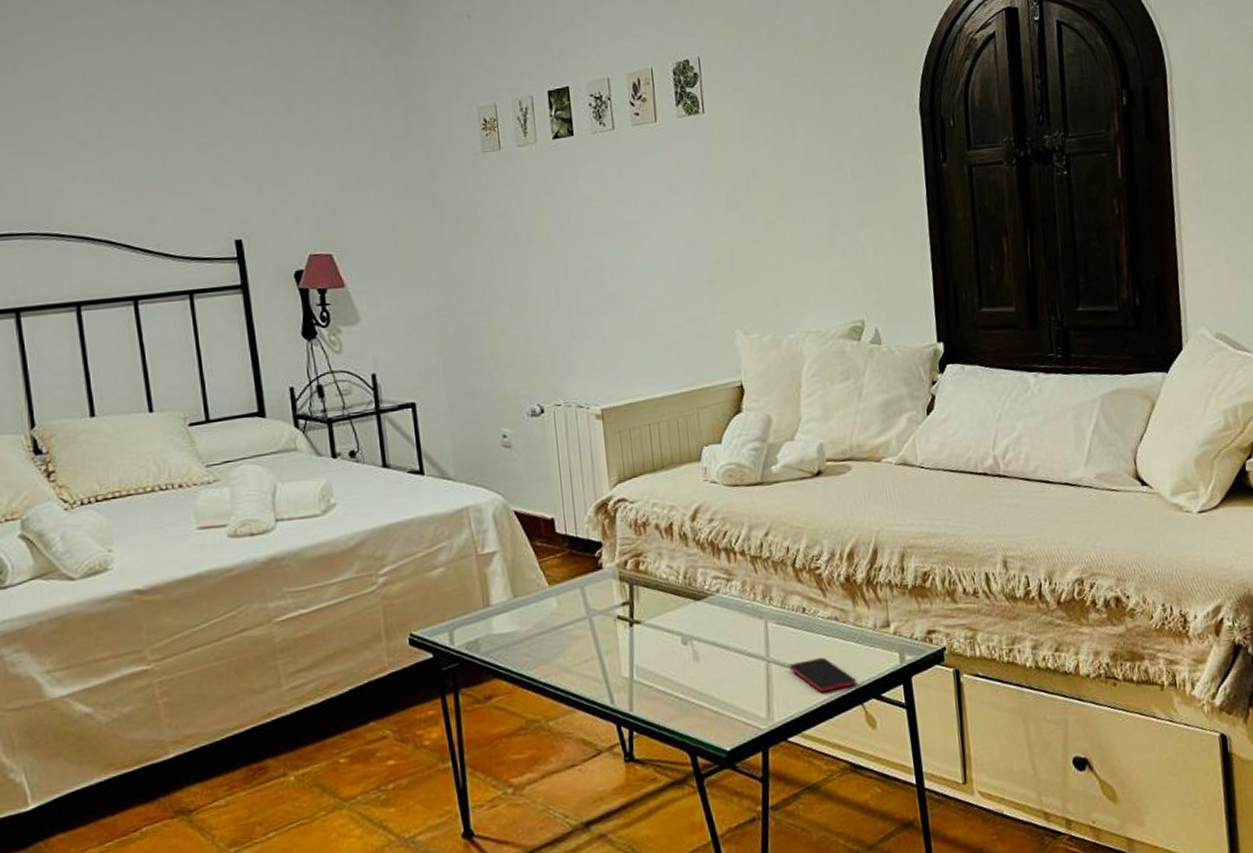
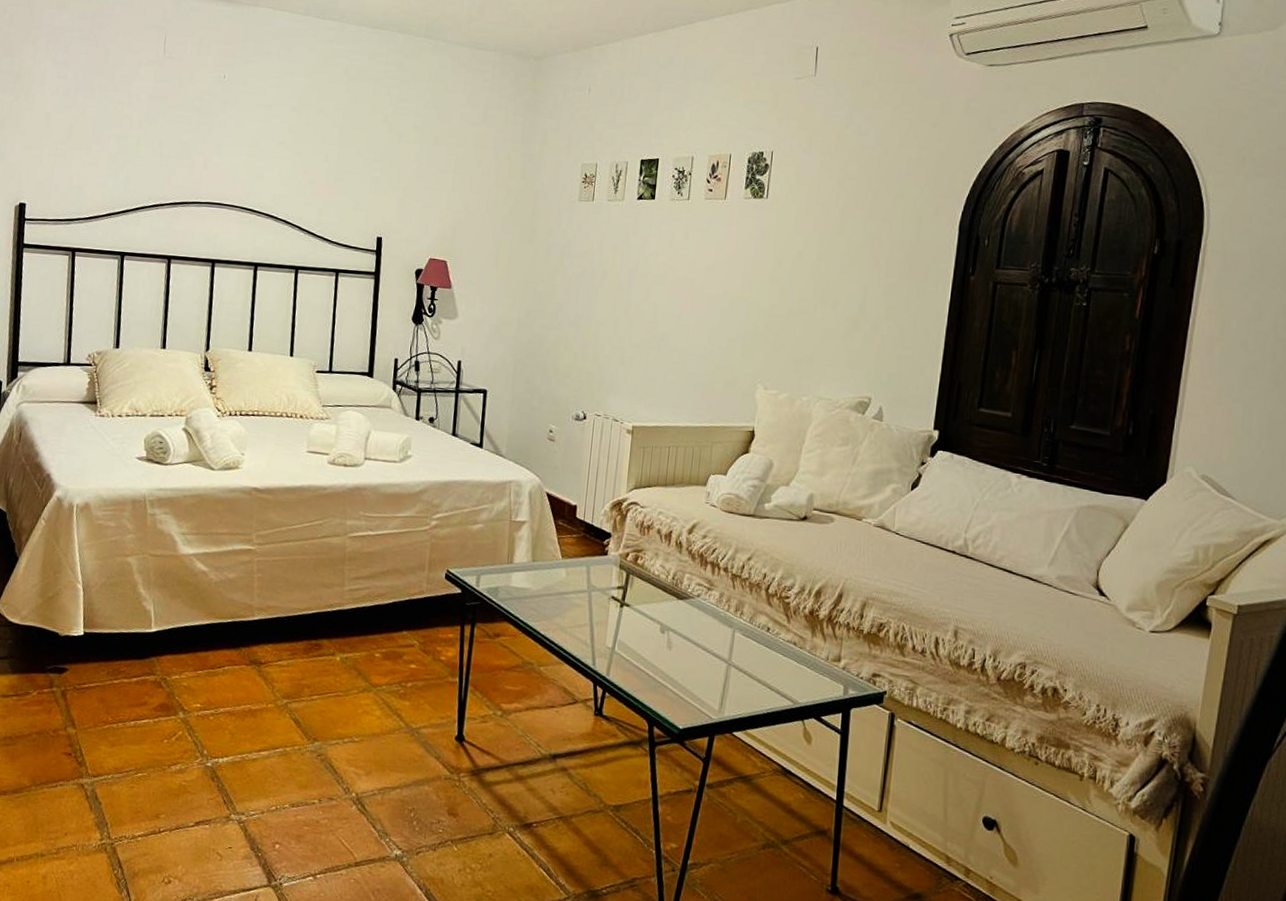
smartphone: present [789,657,856,693] -> none [746,671,802,703]

